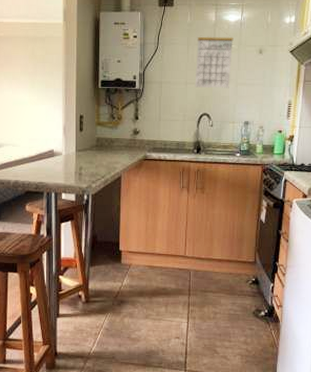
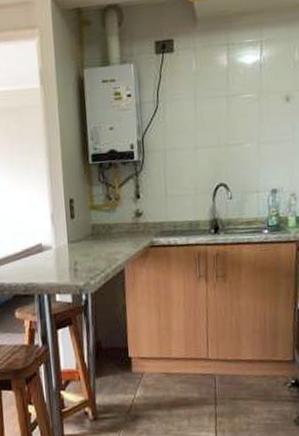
calendar: present [195,29,233,89] -> none [205,74,252,152]

